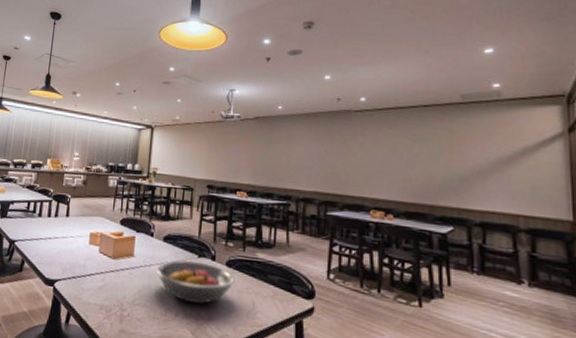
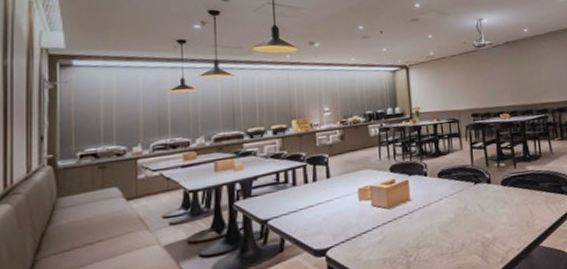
fruit bowl: present [156,260,235,304] -> none [436,187,511,230]

